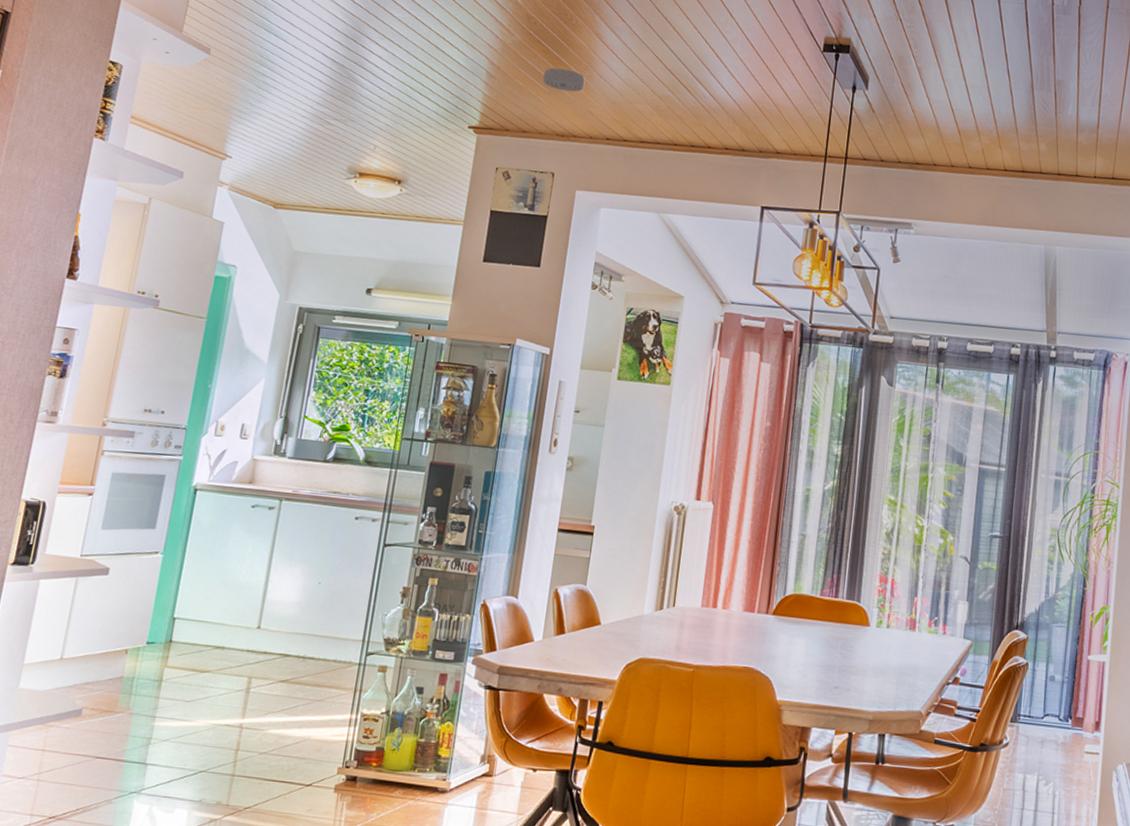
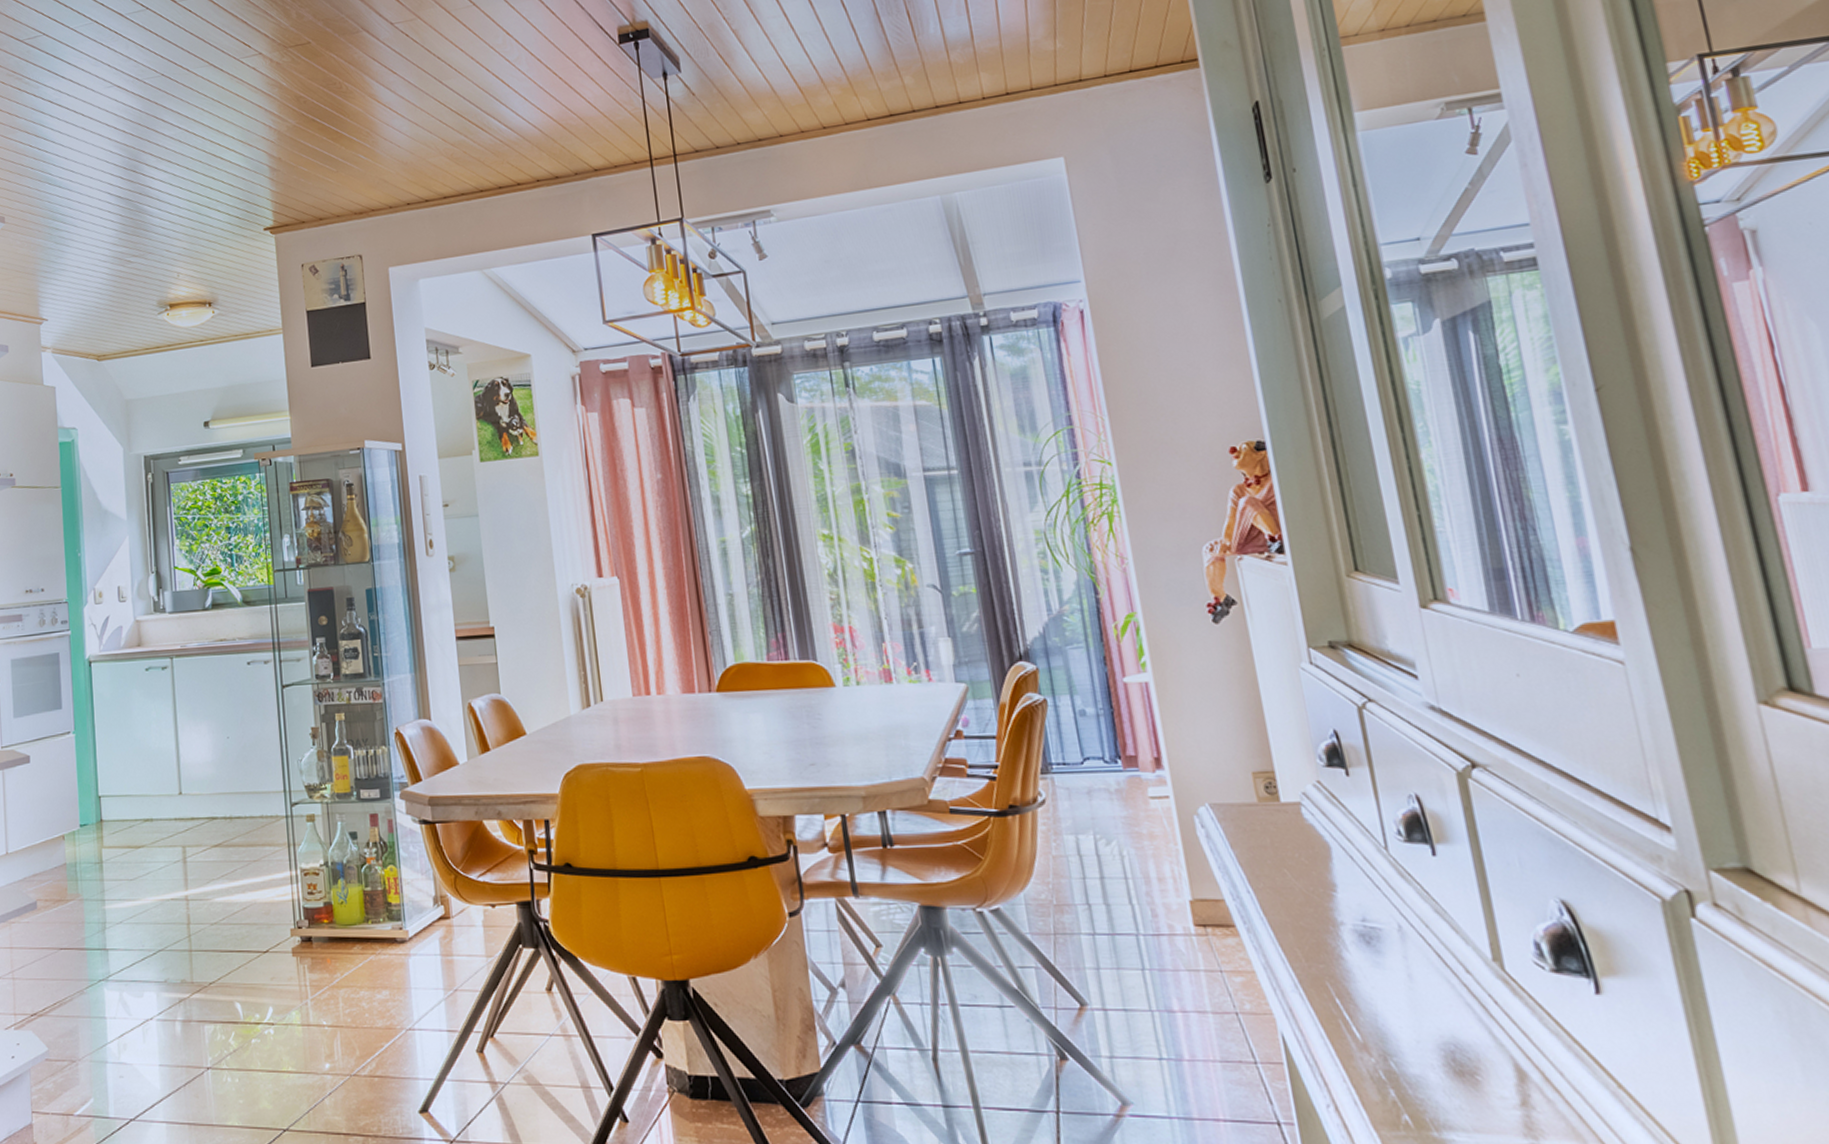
smoke detector: present [542,67,585,92] -> none [326,141,371,166]

